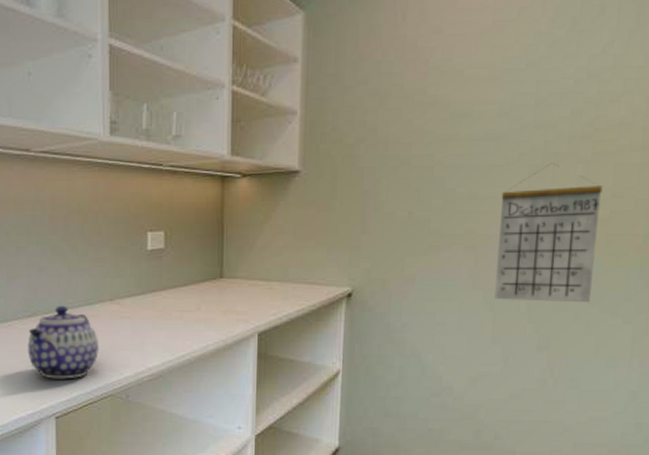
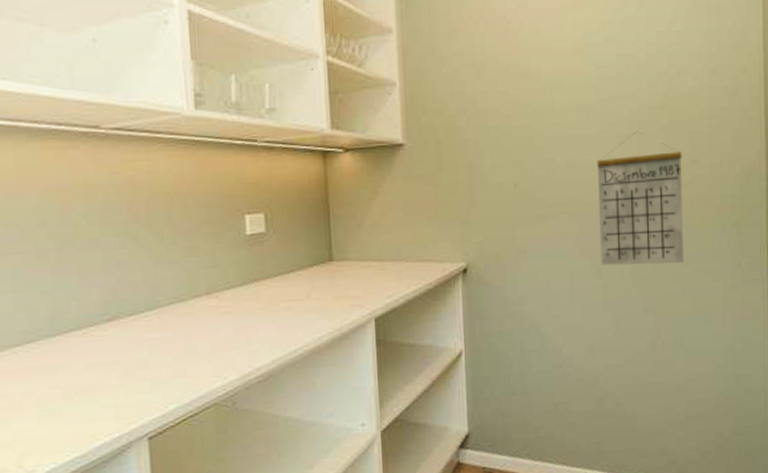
teapot: present [27,305,100,379] -> none [108,304,198,393]

